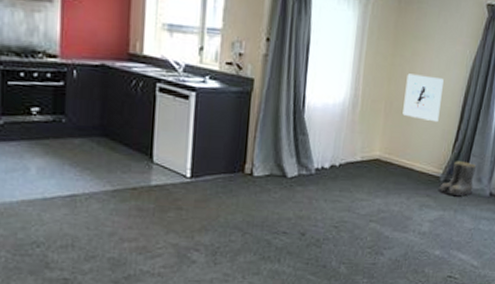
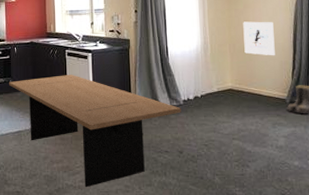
dining table: none [61,119,312,275] -> present [9,75,181,188]

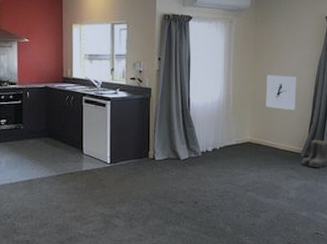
dining table: present [9,75,181,188] -> none [20,123,199,237]

